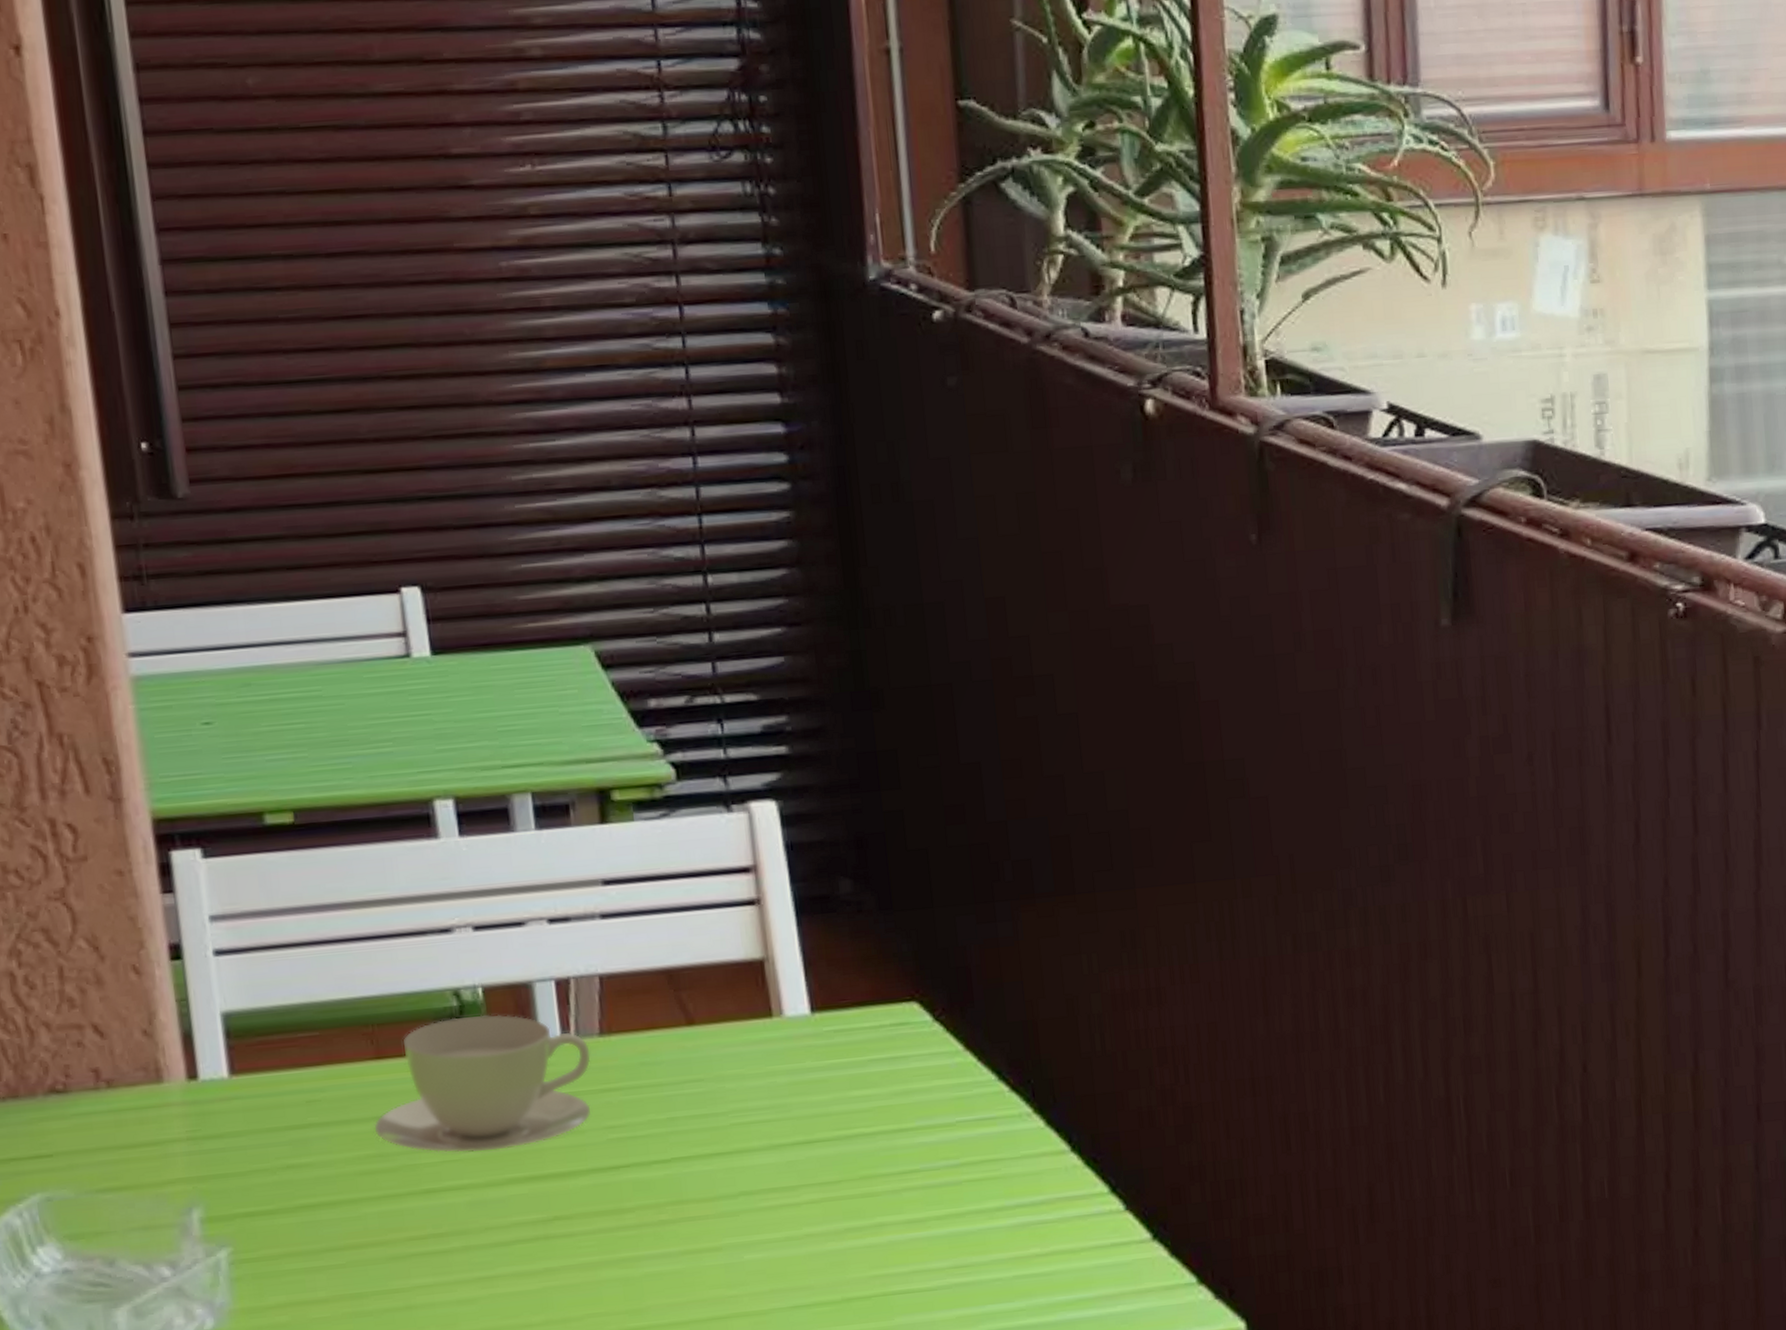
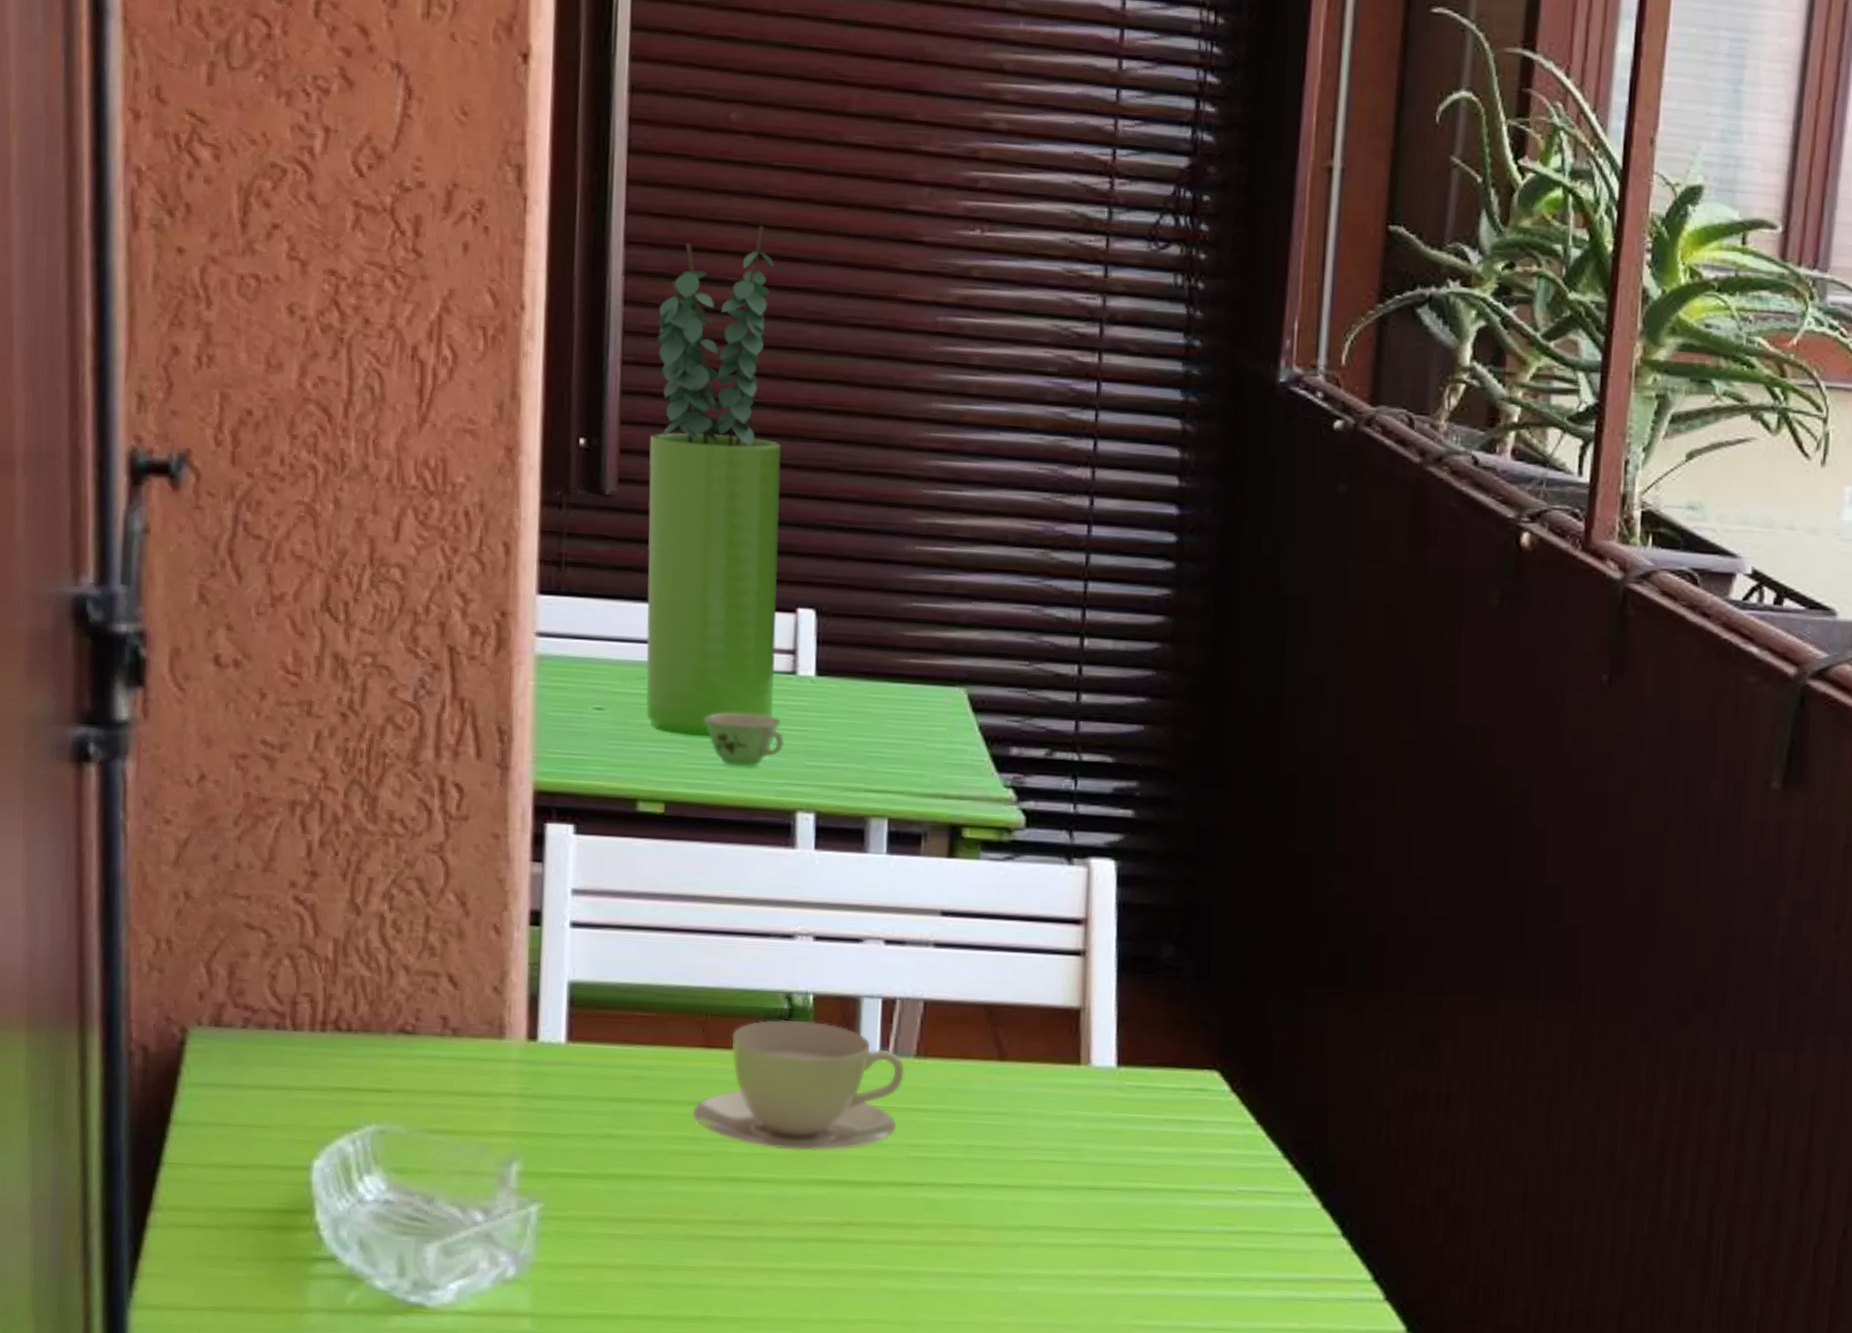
vase: none [203,192,393,739] -> present [645,226,782,737]
teacup: none [320,704,410,763] -> present [703,712,785,767]

